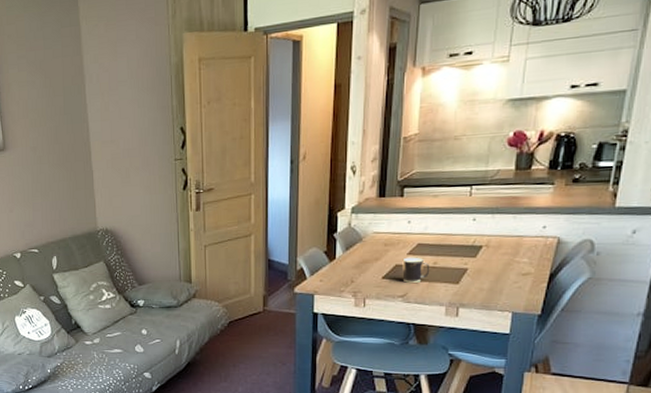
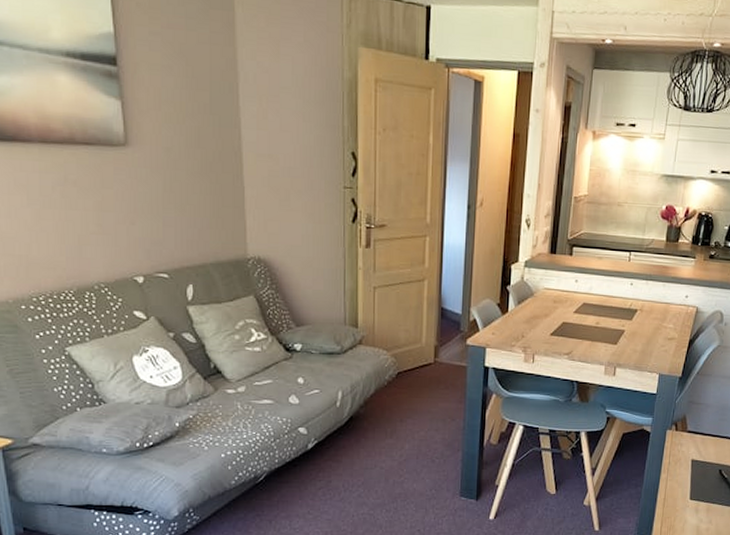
mug: present [402,257,430,284] -> none [568,315,593,342]

